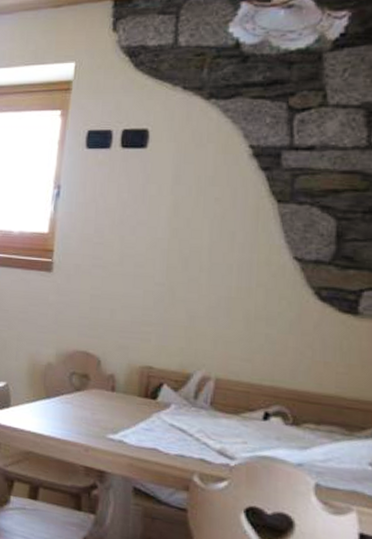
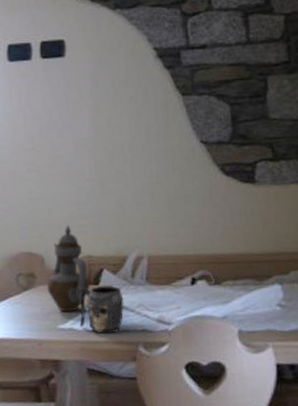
teapot: none [100,329,147,424] -> present [46,224,90,313]
mug: none [130,399,183,456] -> present [76,285,124,335]

